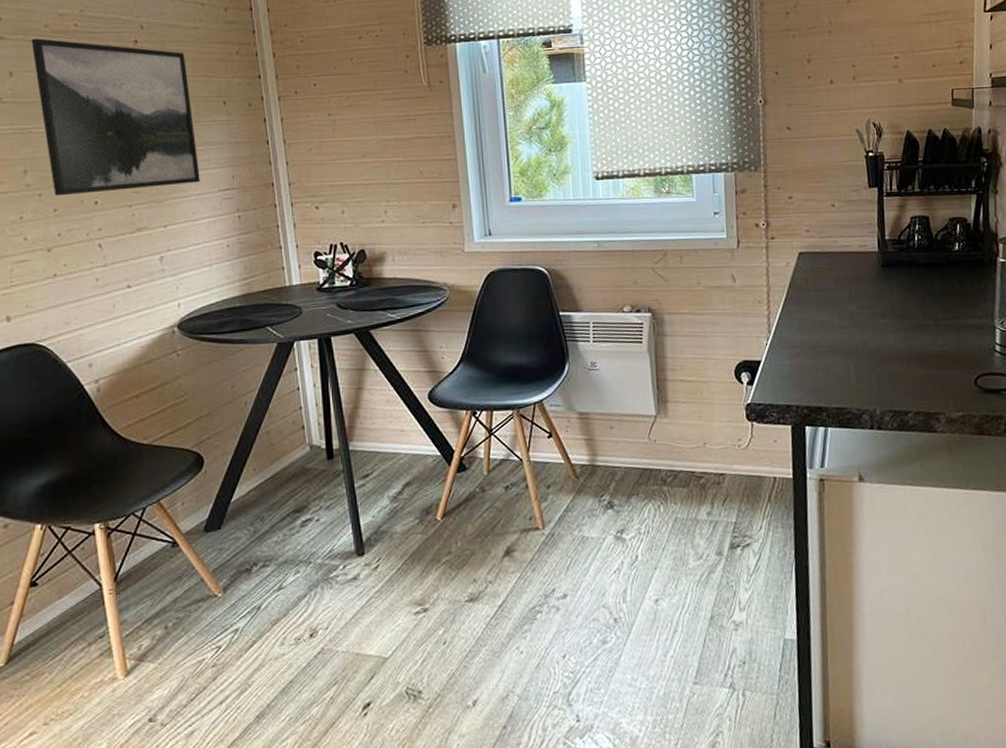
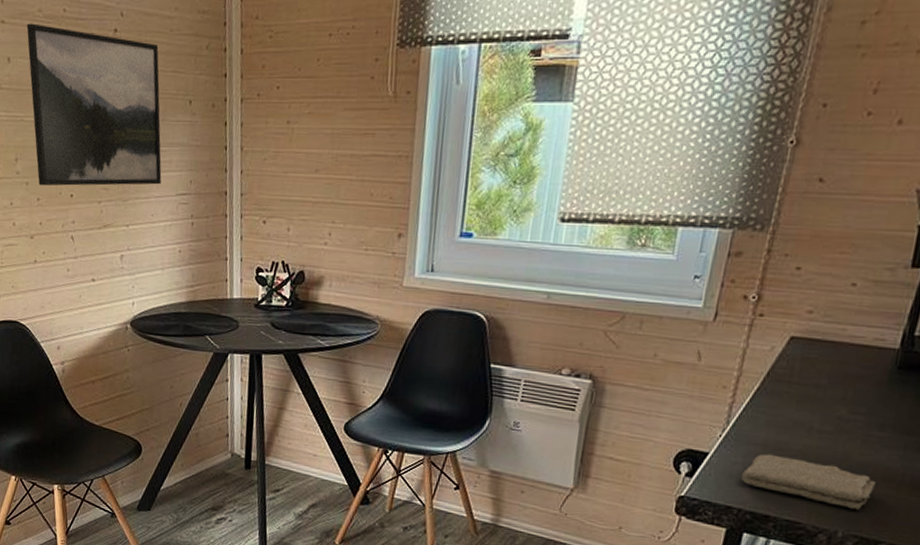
washcloth: none [791,353,892,389] -> present [741,453,875,510]

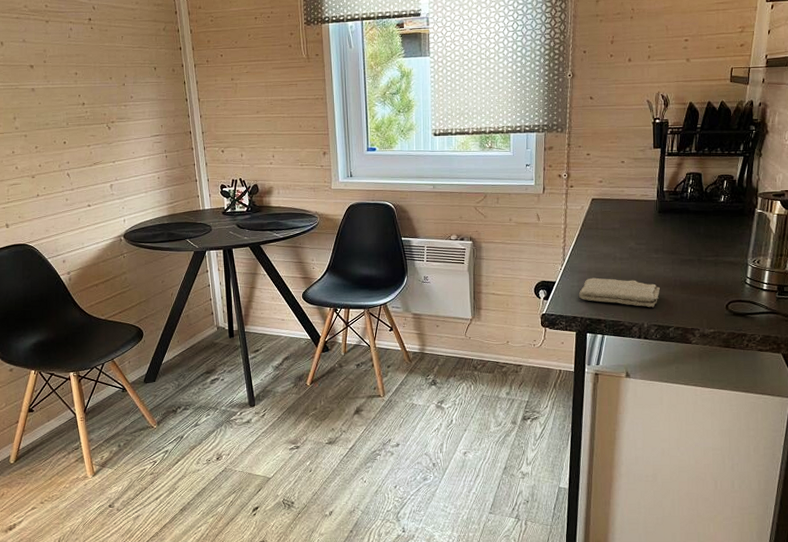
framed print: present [26,23,162,186] -> none [15,16,138,137]

